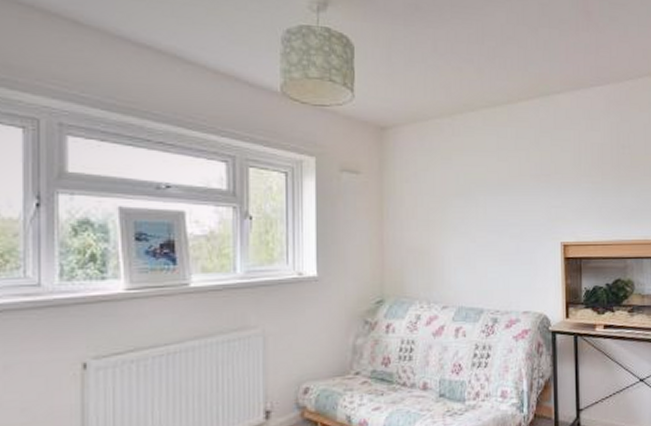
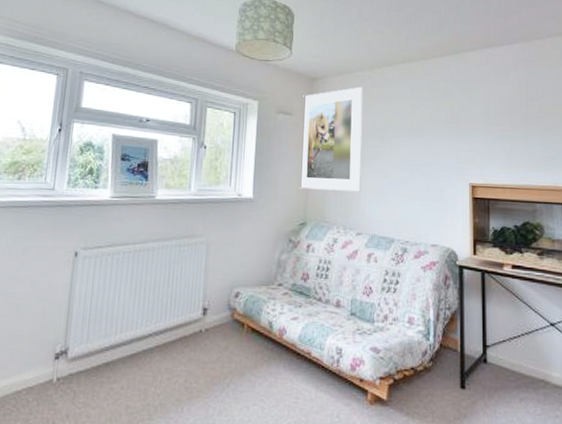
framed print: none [371,136,445,261] -> present [299,86,364,192]

